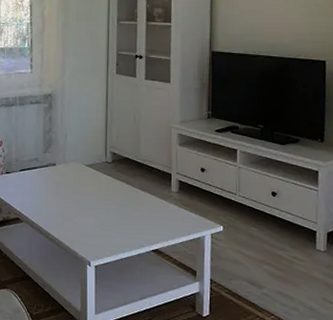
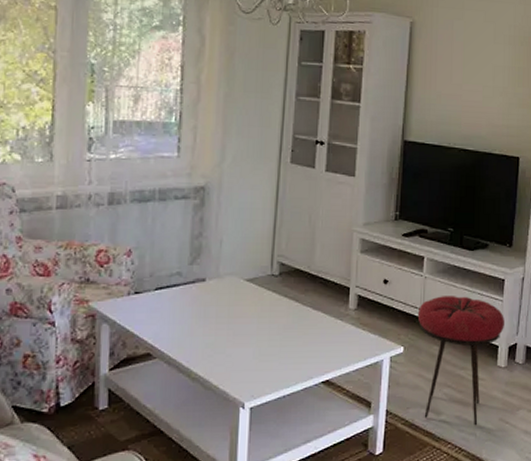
stool: none [234,184,321,302] -> present [417,296,504,426]

